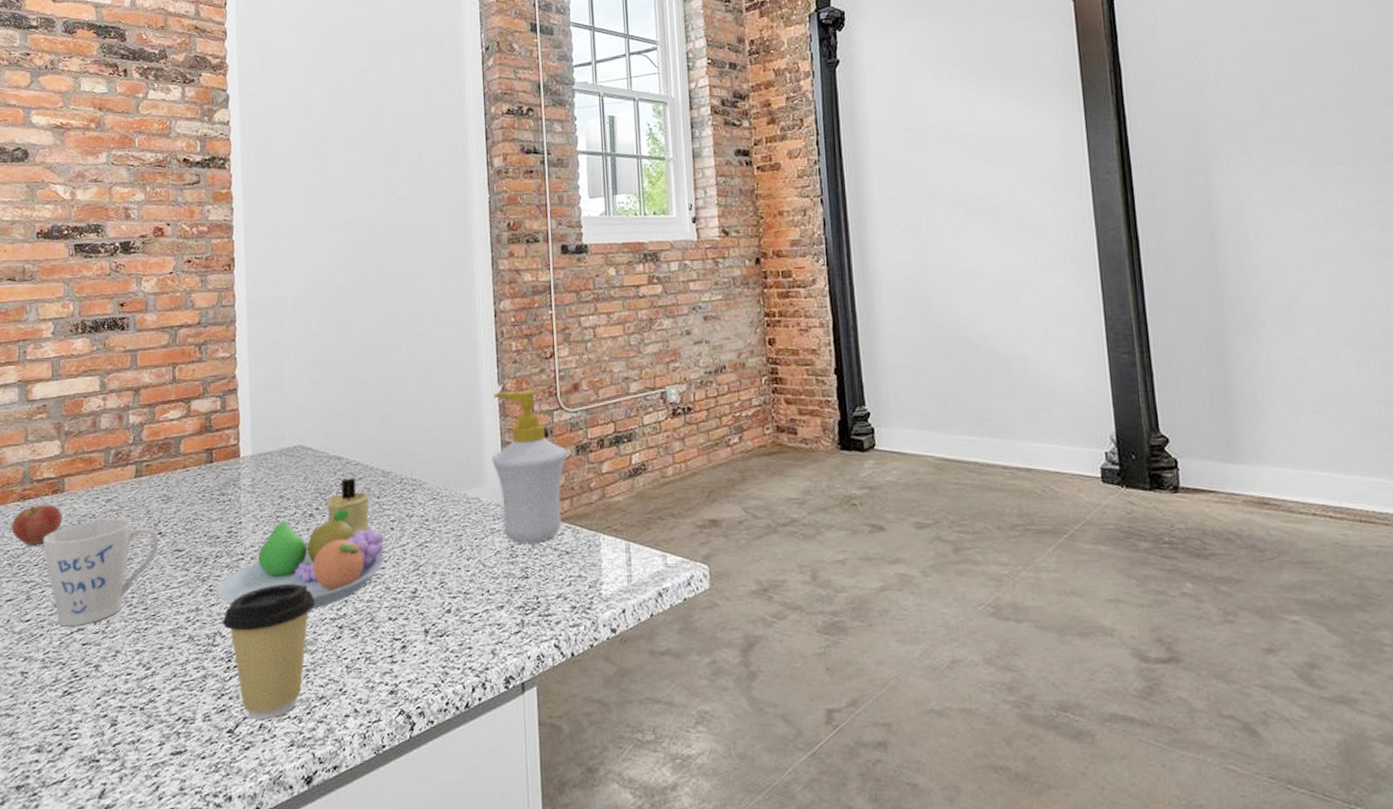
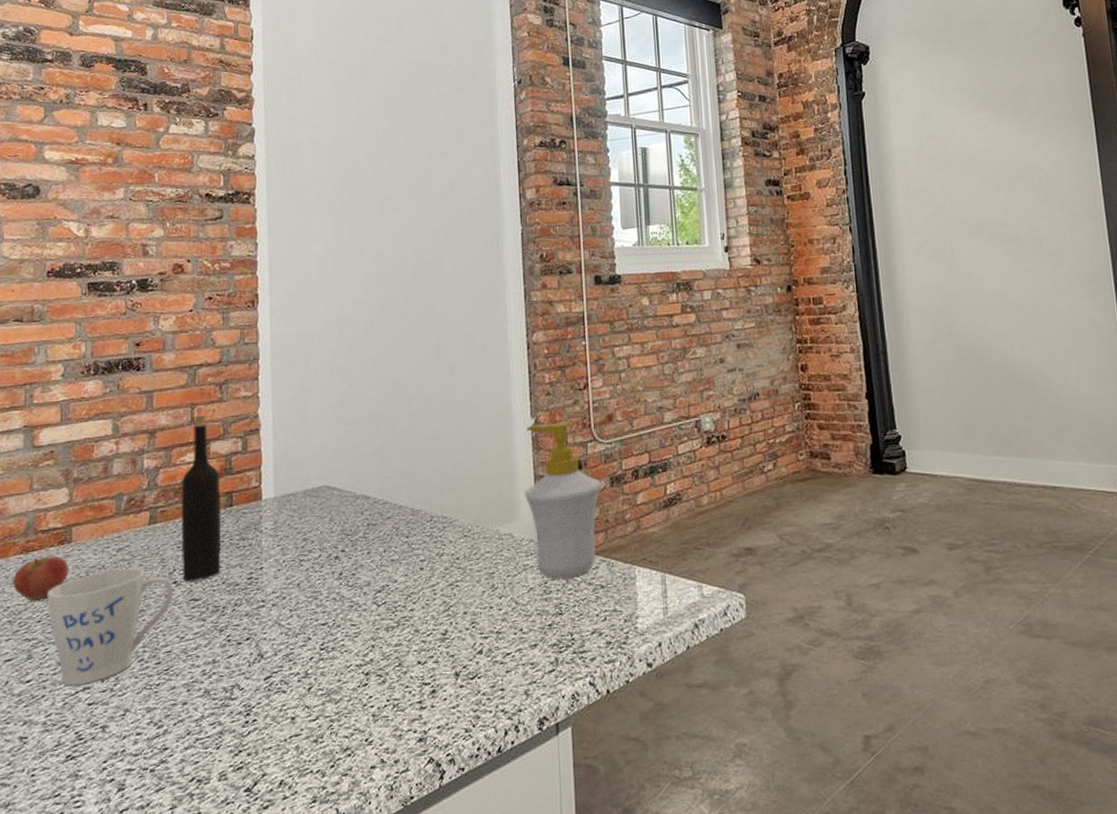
wine bottle: none [164,374,203,534] -> present [181,414,222,582]
fruit bowl: present [215,510,384,609] -> none [234,550,413,655]
coffee cup: present [222,583,316,719] -> none [241,629,341,775]
candle: present [328,478,370,534] -> none [354,518,399,576]

